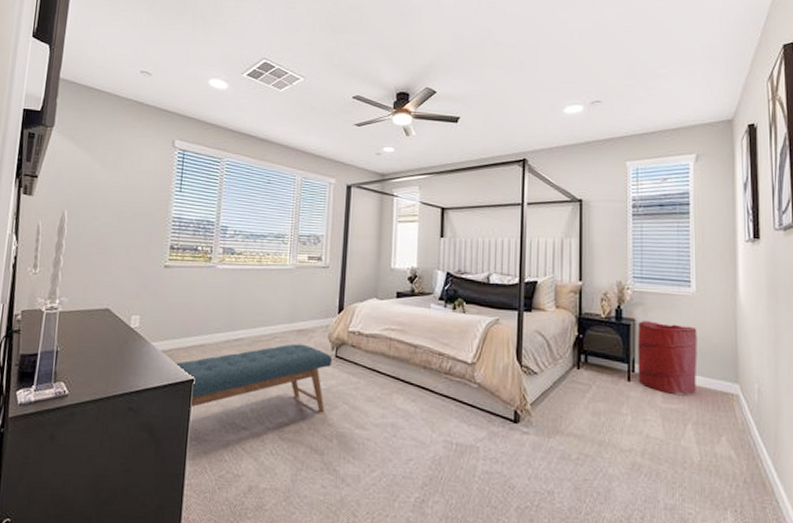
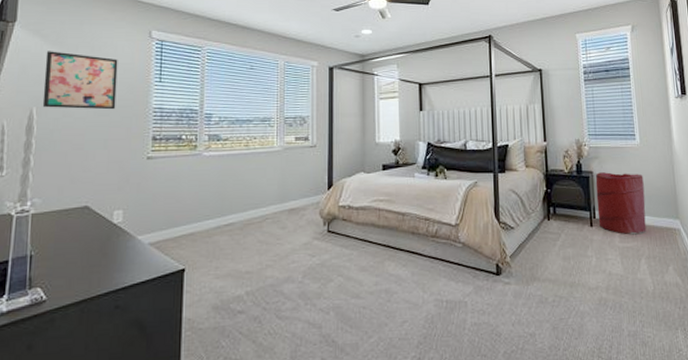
wall art: none [73,156,143,217] -> present [42,51,118,110]
bench: present [176,343,333,413] -> none [165,222,325,300]

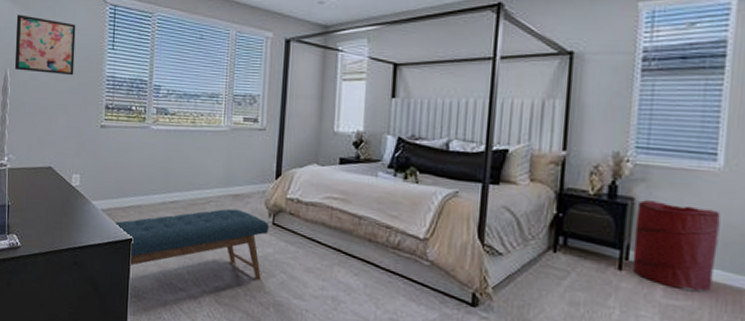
bench: none [165,222,325,300] -> present [115,208,270,280]

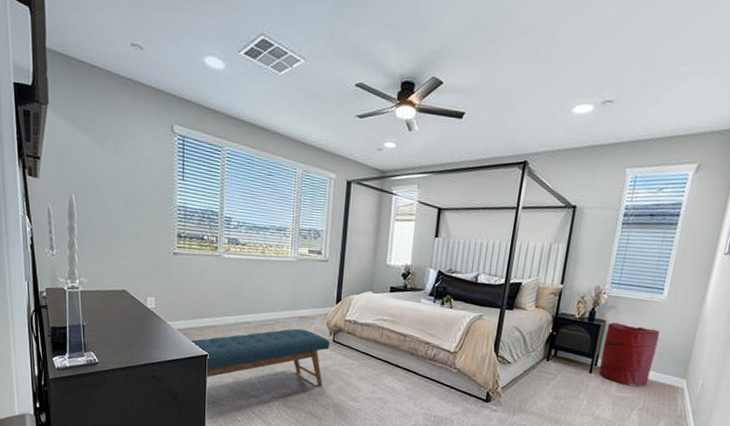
wall art: present [14,15,76,76] -> none [78,138,144,204]

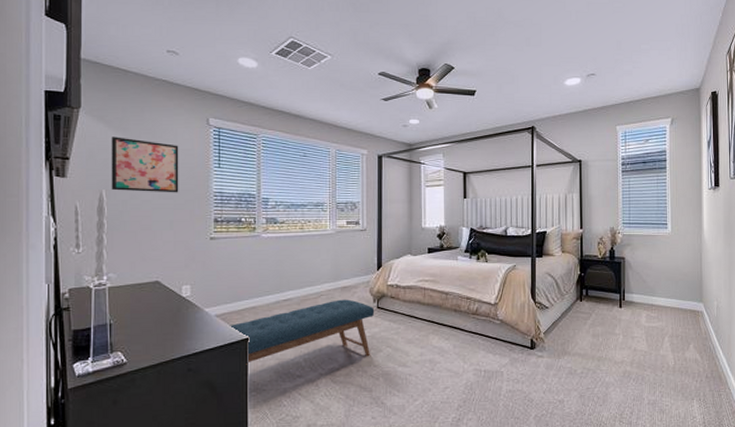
wall art: none [78,138,144,204] -> present [111,137,179,193]
laundry hamper: present [598,322,660,387] -> none [627,258,672,316]

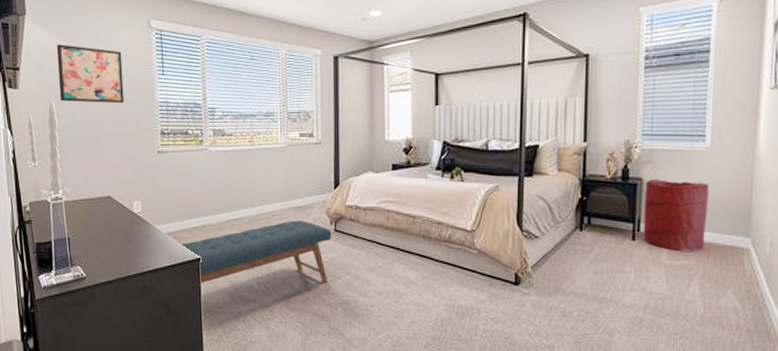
laundry hamper: none [627,258,672,316] -> present [643,179,709,252]

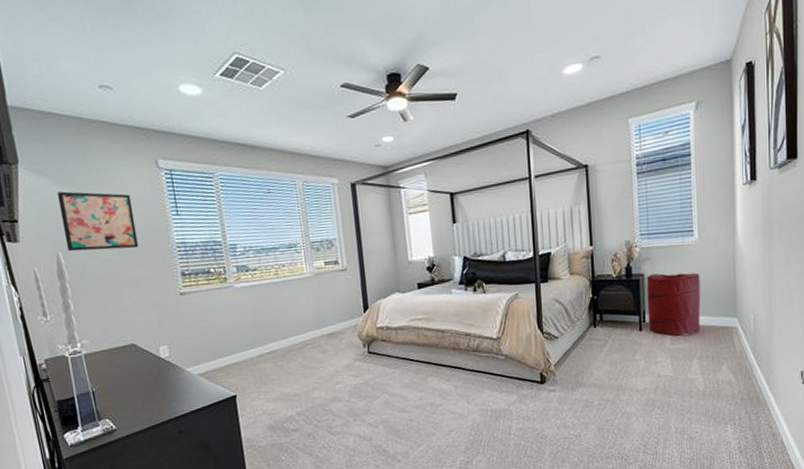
bench: present [181,220,332,286] -> none [215,346,366,423]

